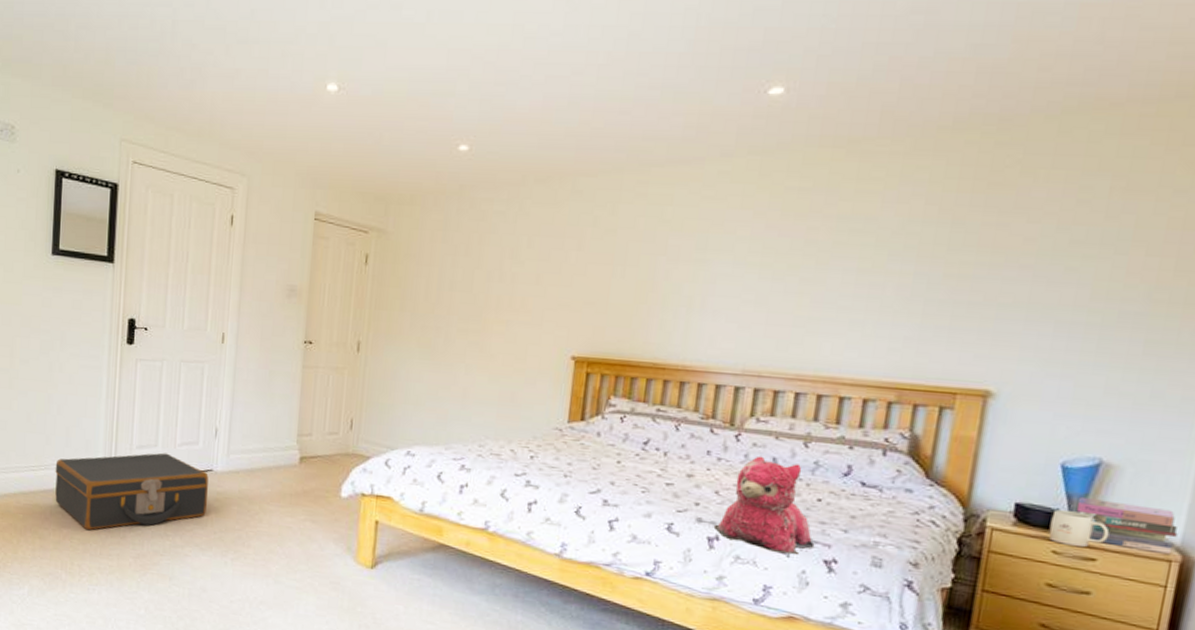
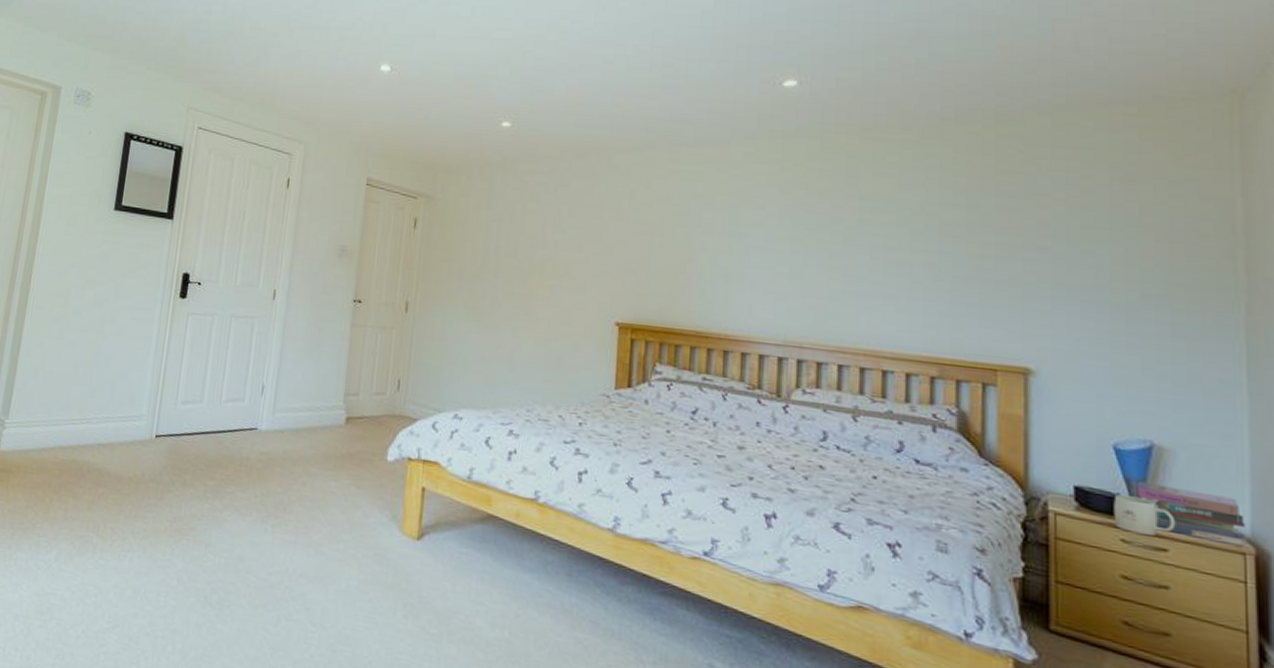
suitcase: present [55,452,209,531] -> none [93,409,253,490]
stuffed animal: present [713,456,815,556] -> none [769,428,876,537]

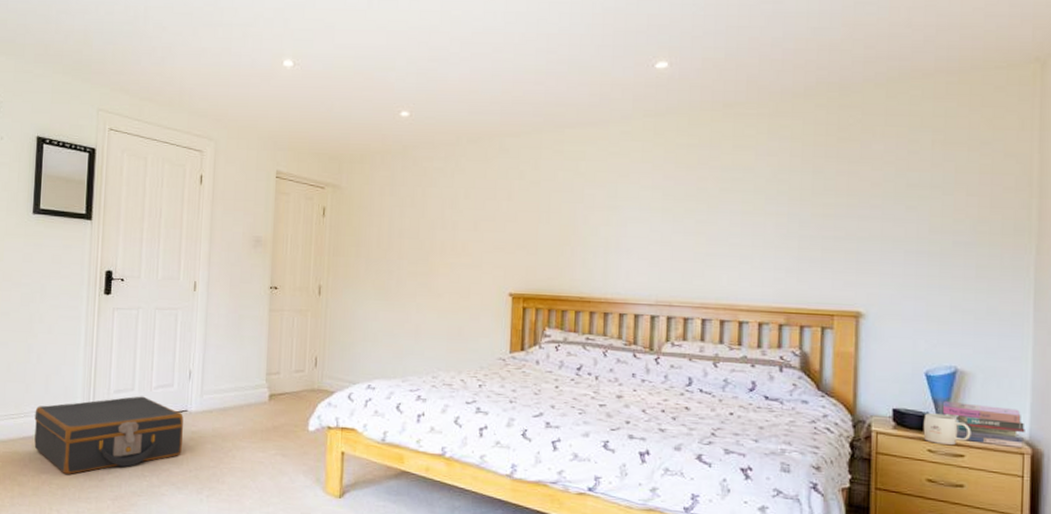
suitcase: none [93,409,253,490] -> present [34,396,183,475]

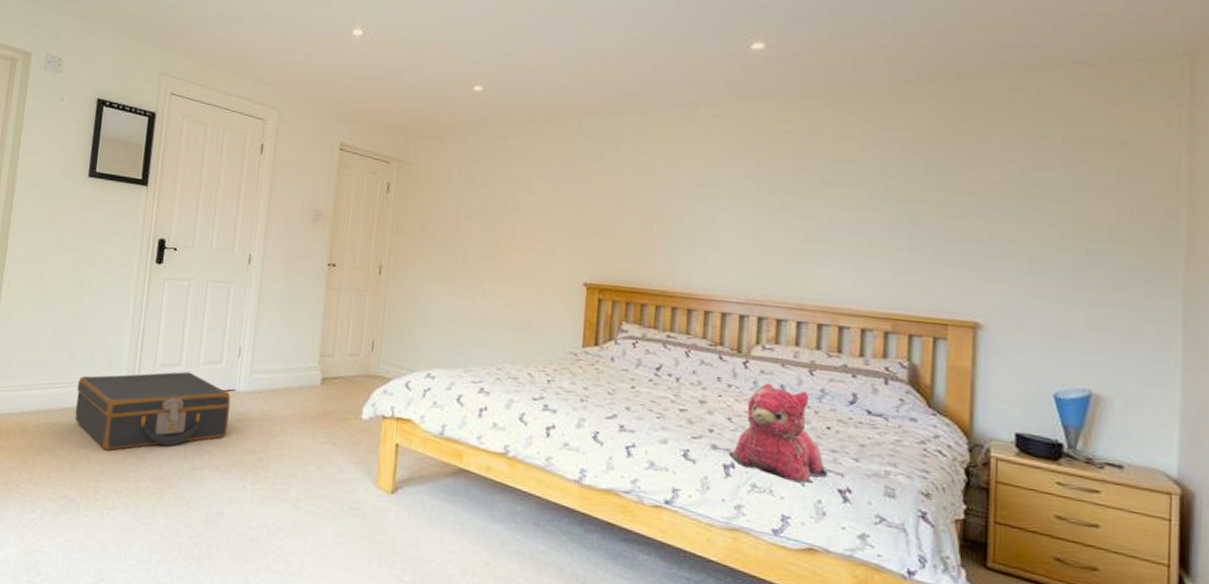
stuffed animal: none [643,376,732,465] -> present [728,383,828,484]
mug: present [923,413,972,446] -> none [1051,440,1109,480]
books: present [942,400,1025,448] -> none [1073,427,1173,487]

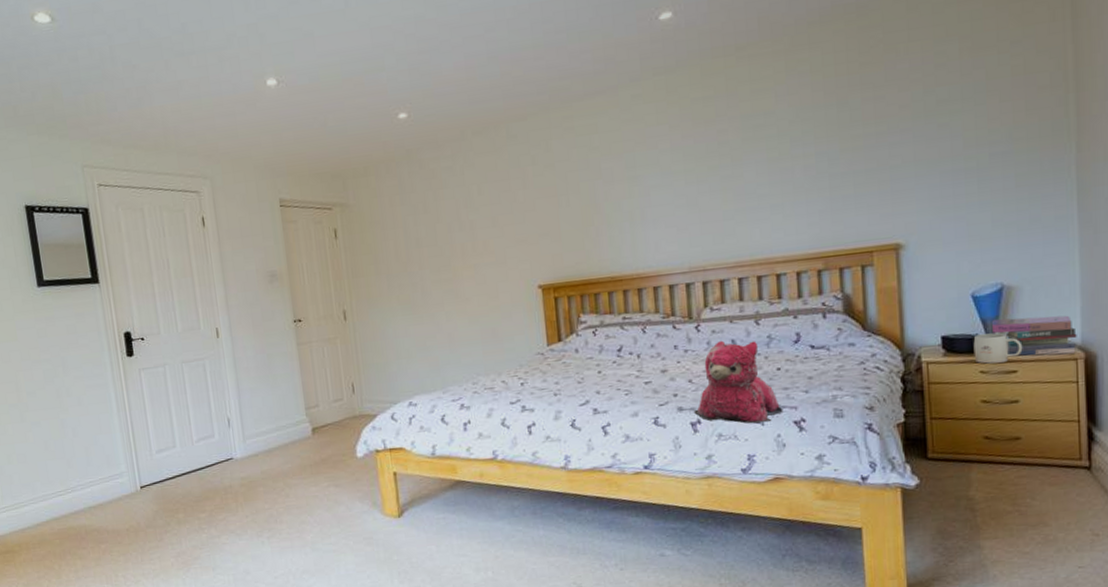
suitcase: present [75,371,231,451] -> none [81,451,235,541]
mug: none [1051,440,1109,480] -> present [973,333,1023,364]
books: none [1073,427,1173,487] -> present [991,315,1077,356]

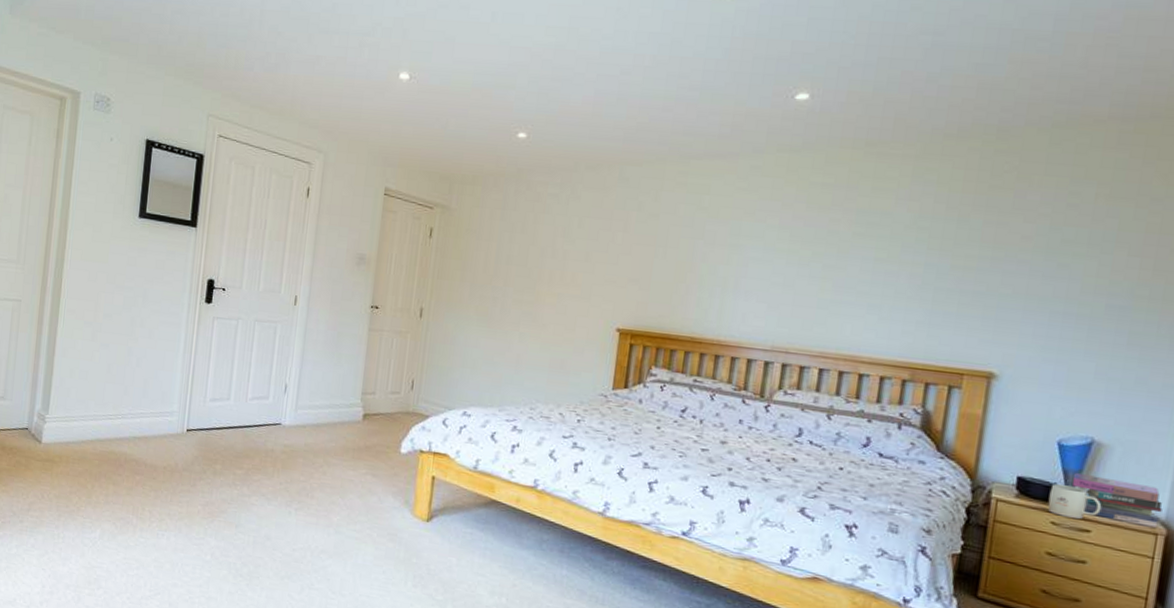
stuffed animal: present [693,340,783,424] -> none [744,426,837,520]

